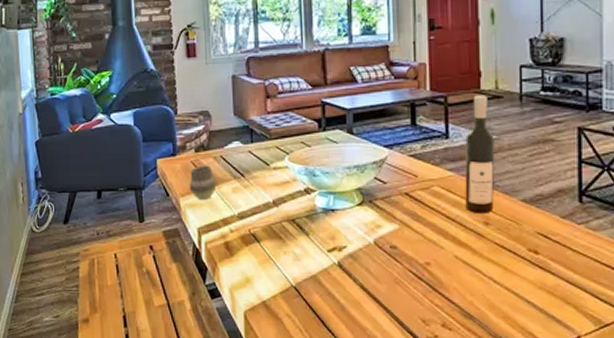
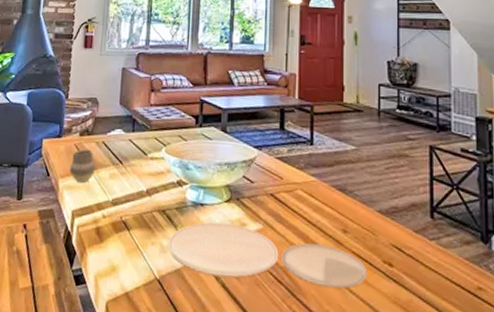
plate: none [300,227,418,280] -> present [167,222,279,279]
plate: none [421,238,512,281] -> present [282,243,368,290]
bottle: present [464,95,495,214] -> none [326,107,355,221]

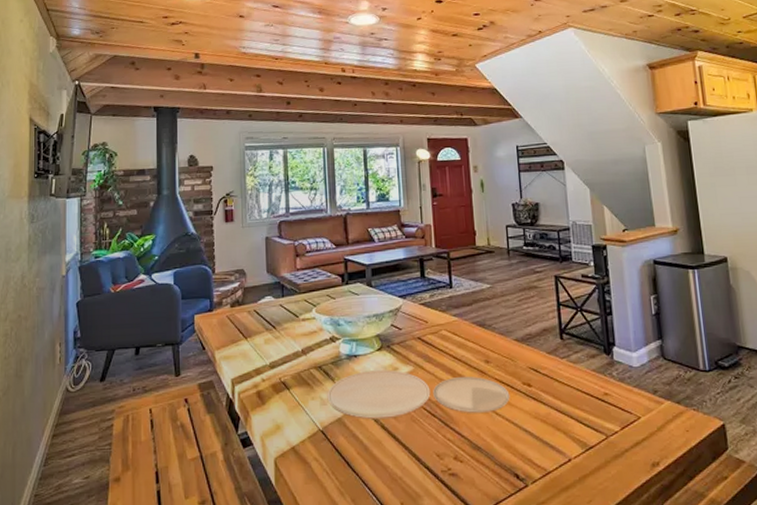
cup: present [69,149,96,183] -> none [224,319,250,351]

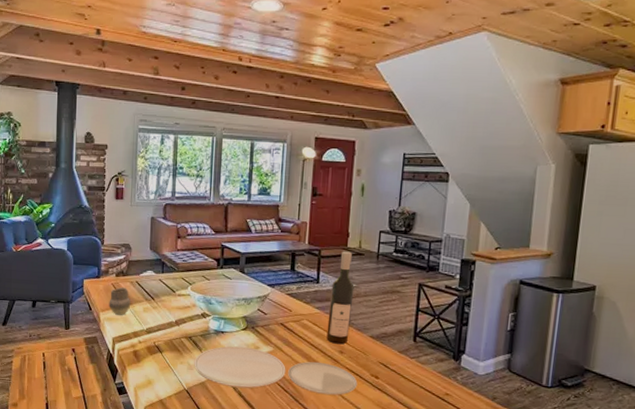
cup: none [224,319,250,351] -> present [109,287,131,315]
bottle: none [466,250,493,353] -> present [326,251,355,345]

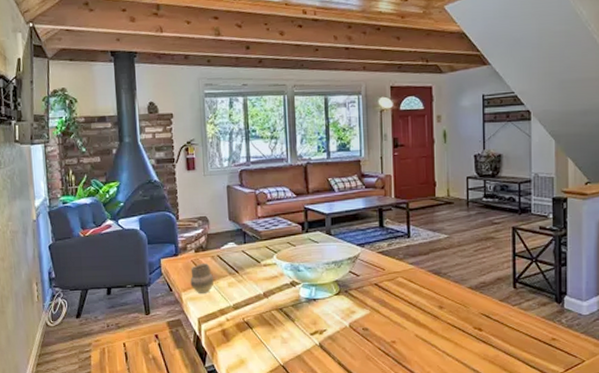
plate: present [194,346,286,389] -> none [287,313,385,357]
plate: present [288,361,358,396] -> none [388,320,461,354]
bottle: present [326,251,355,345] -> none [423,201,448,299]

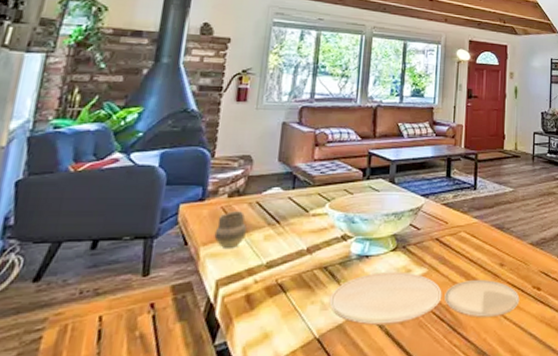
plate: none [287,313,385,357] -> present [329,272,442,326]
plate: none [388,320,461,354] -> present [444,279,520,319]

